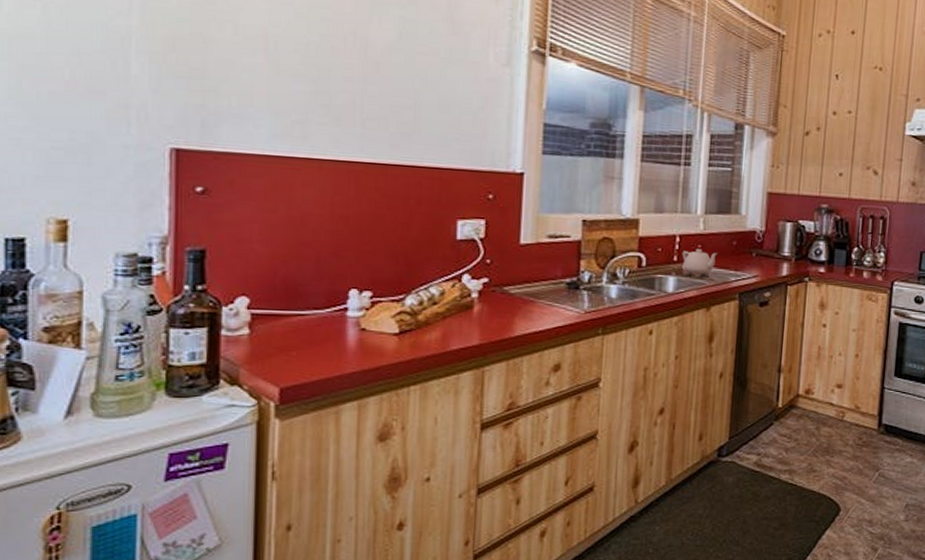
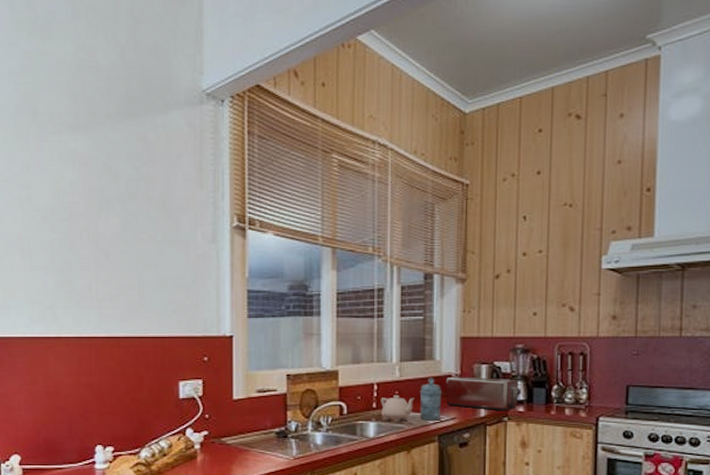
canister: none [722,232,746,278] -> present [419,377,442,421]
toaster: none [749,233,821,272] -> present [446,376,518,411]

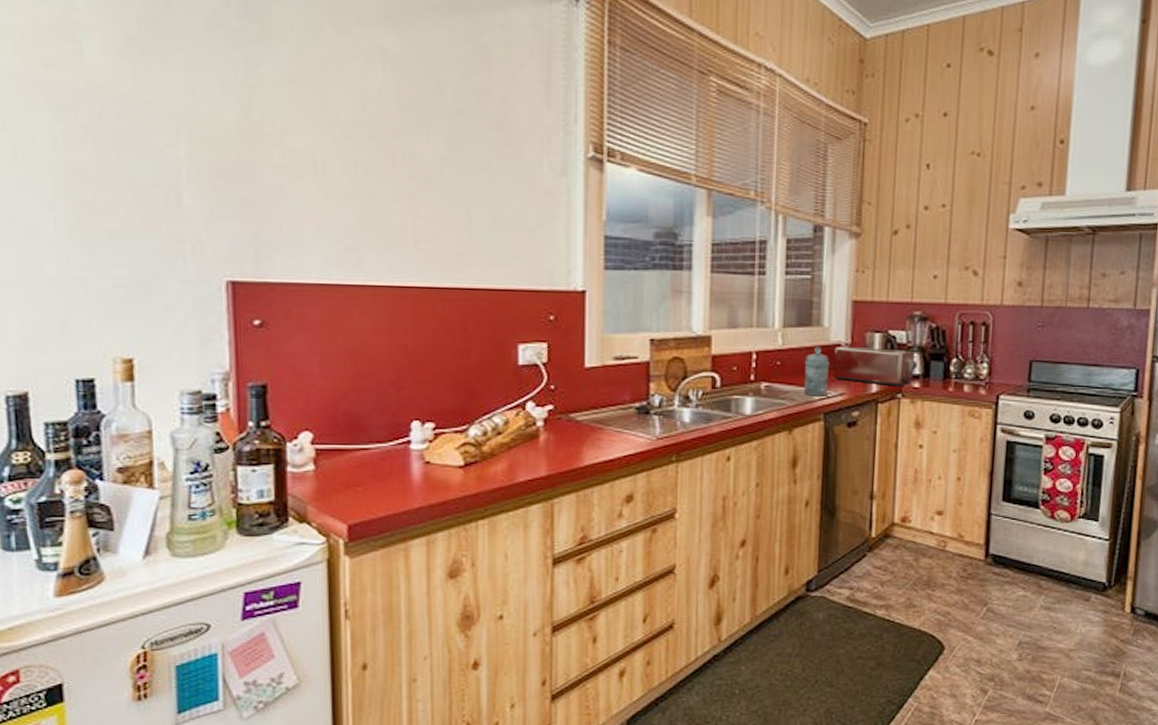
teapot: present [380,395,416,422] -> none [759,366,800,397]

